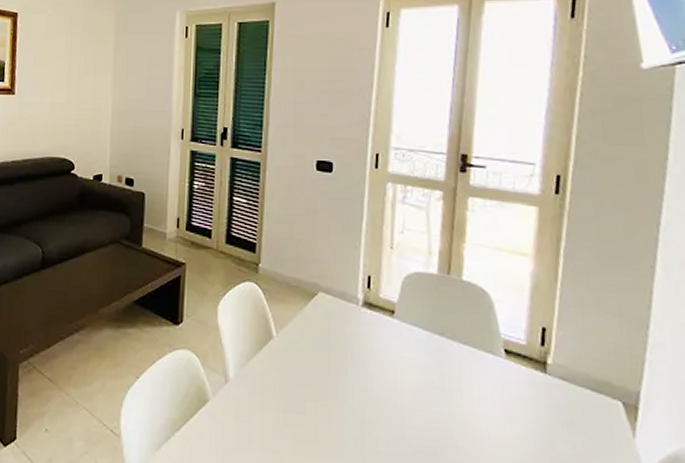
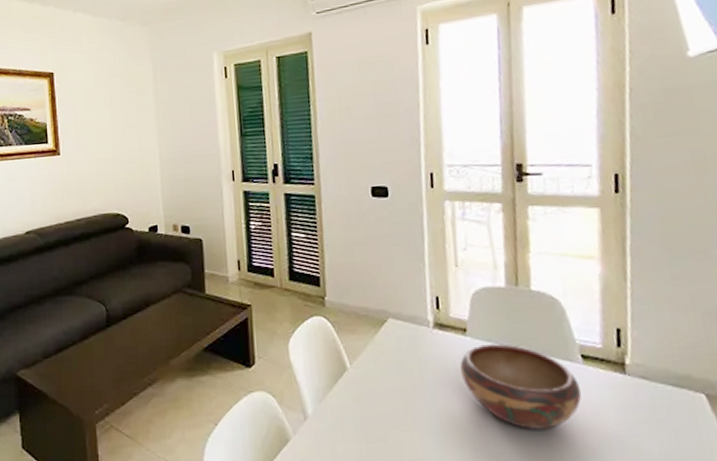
decorative bowl: none [385,328,501,419] -> present [460,344,582,429]

